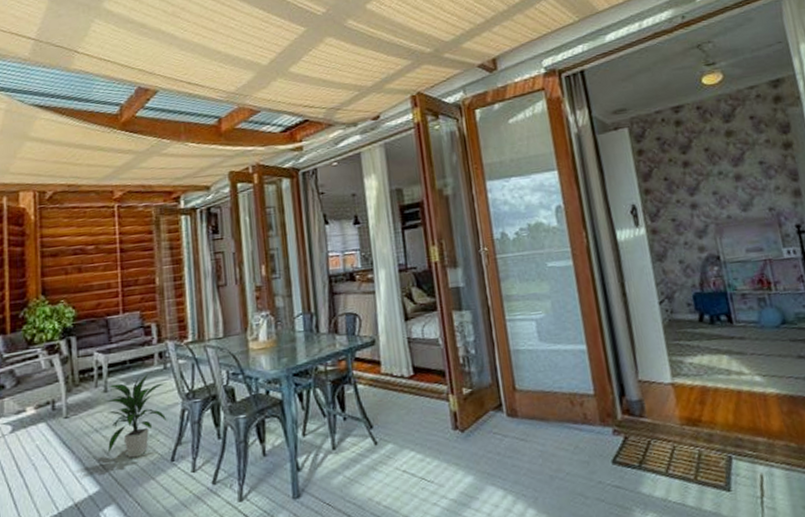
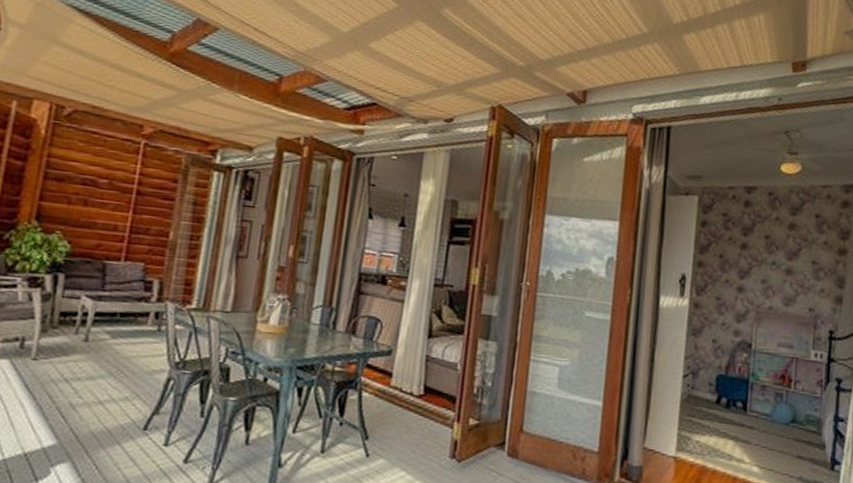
indoor plant: present [104,374,168,458] -> none [75,332,157,418]

